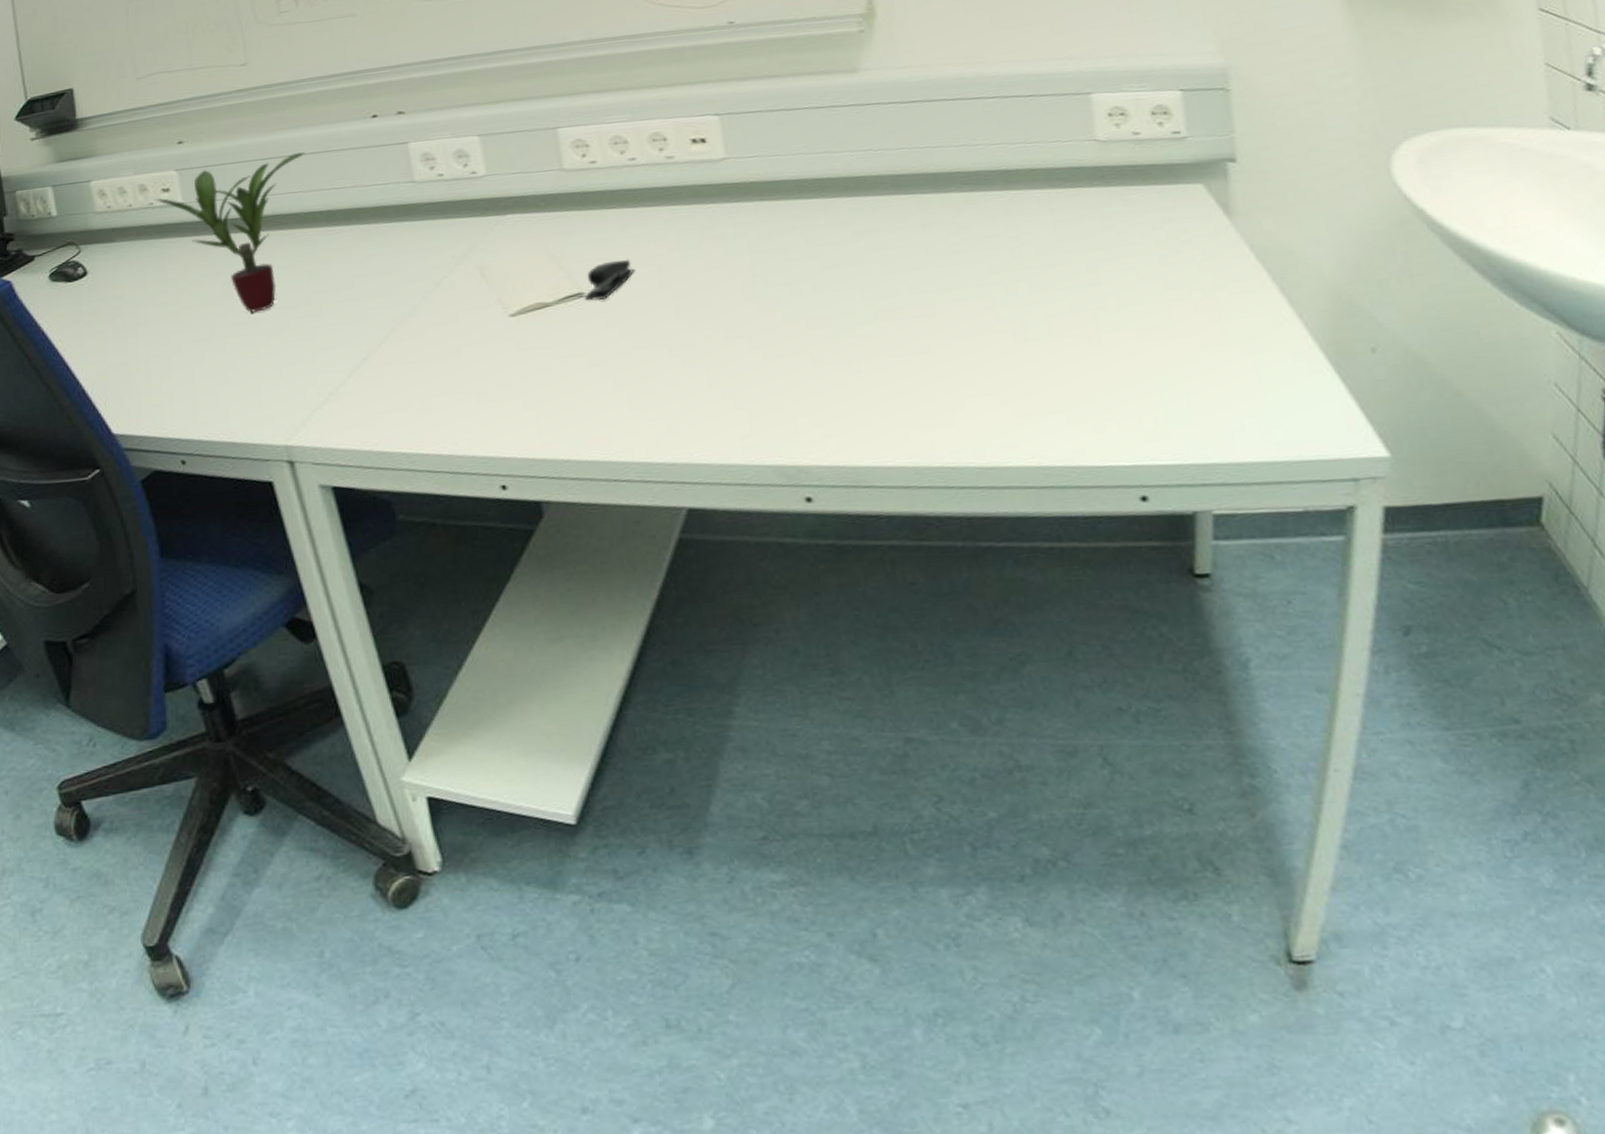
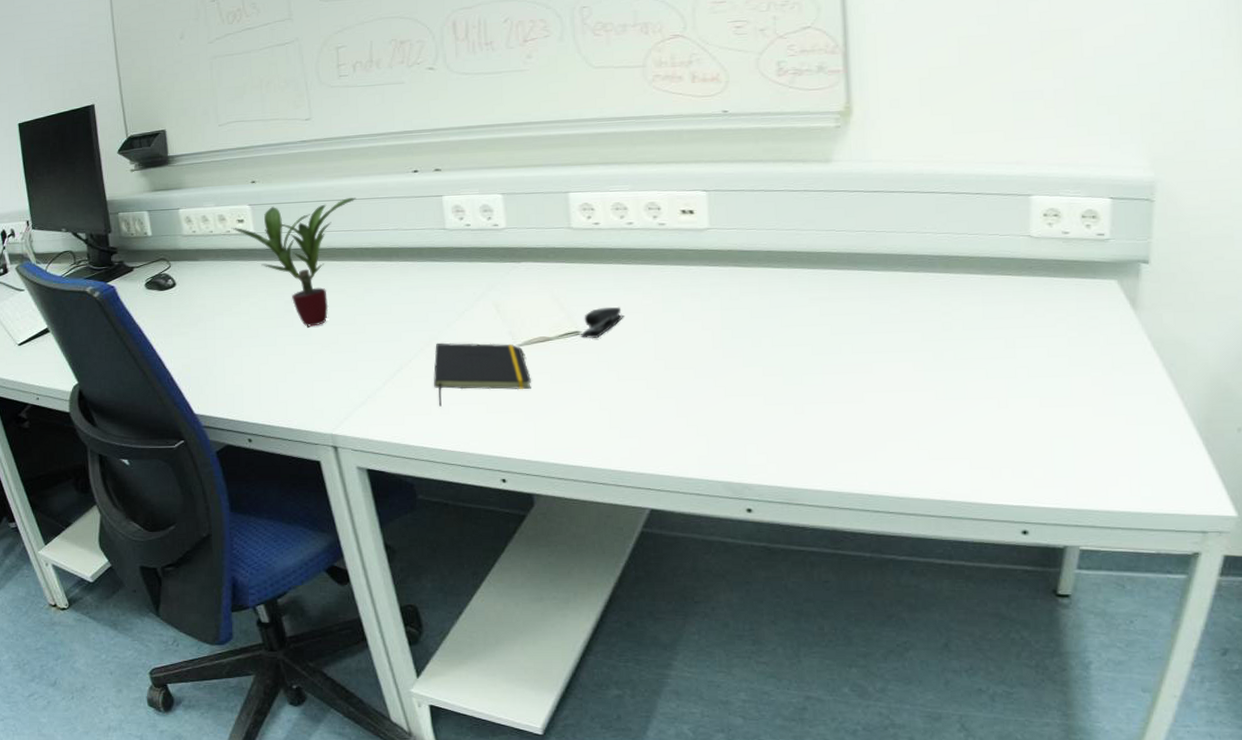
notepad: none [408,314,530,400] -> present [434,343,531,407]

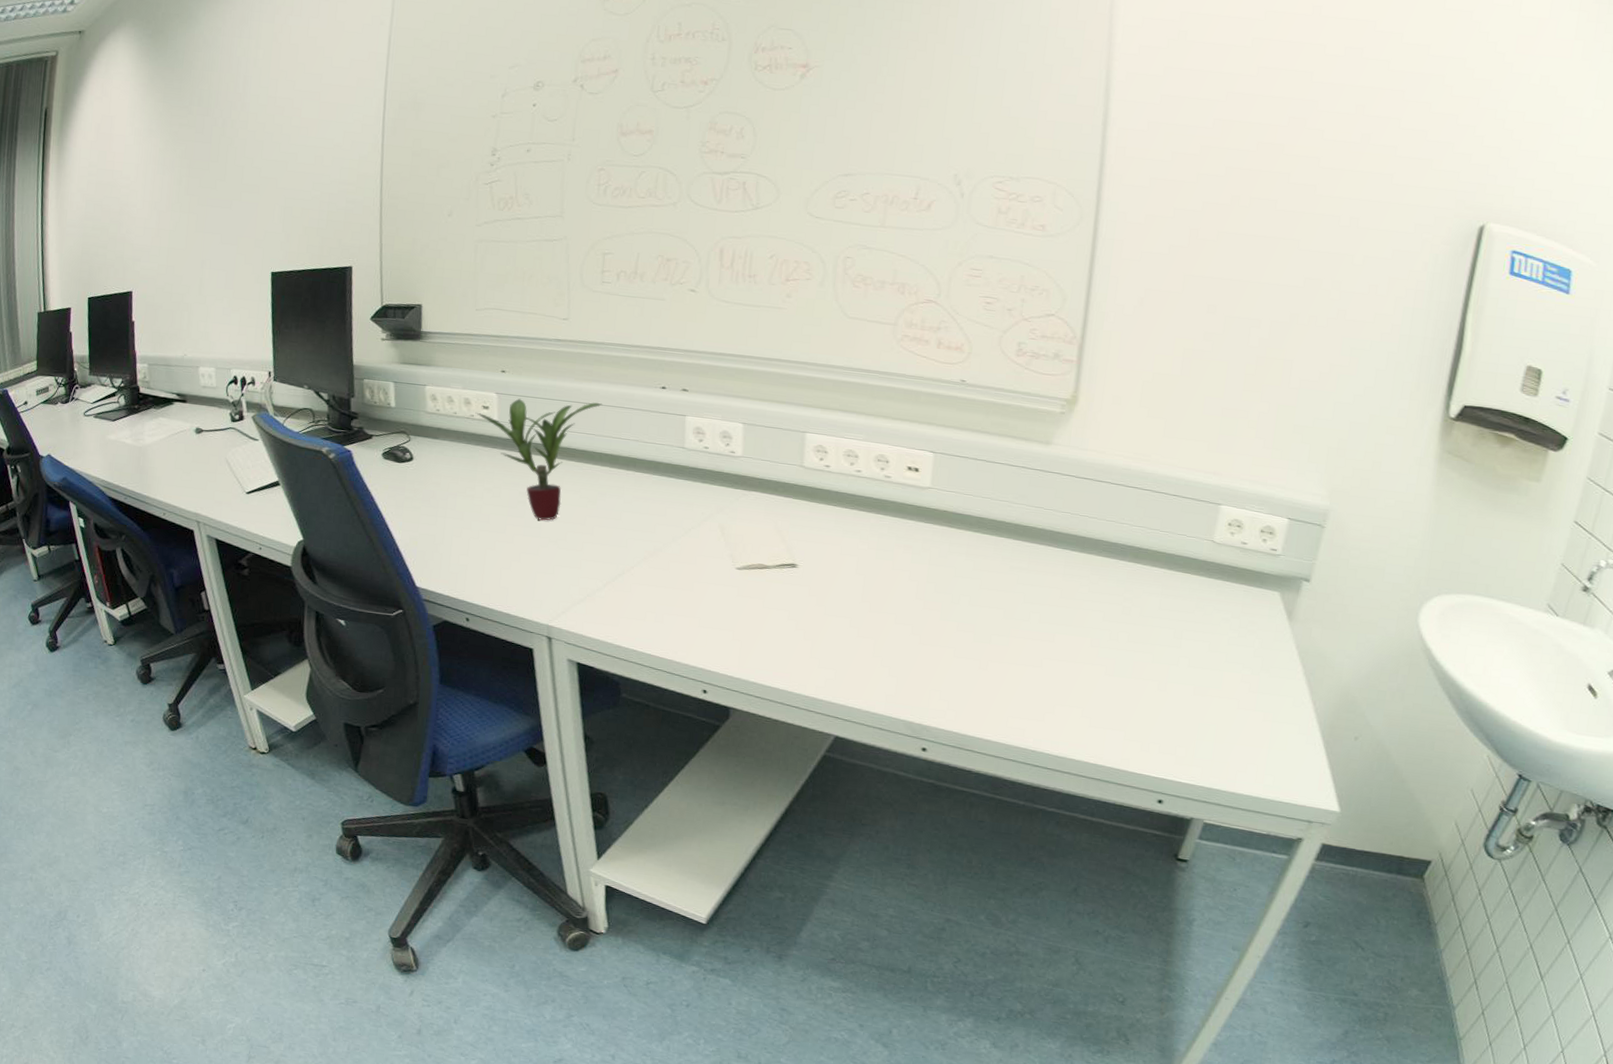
notepad: present [434,343,531,407] -> none [652,554,744,615]
stapler: present [580,306,624,339] -> none [795,544,840,574]

